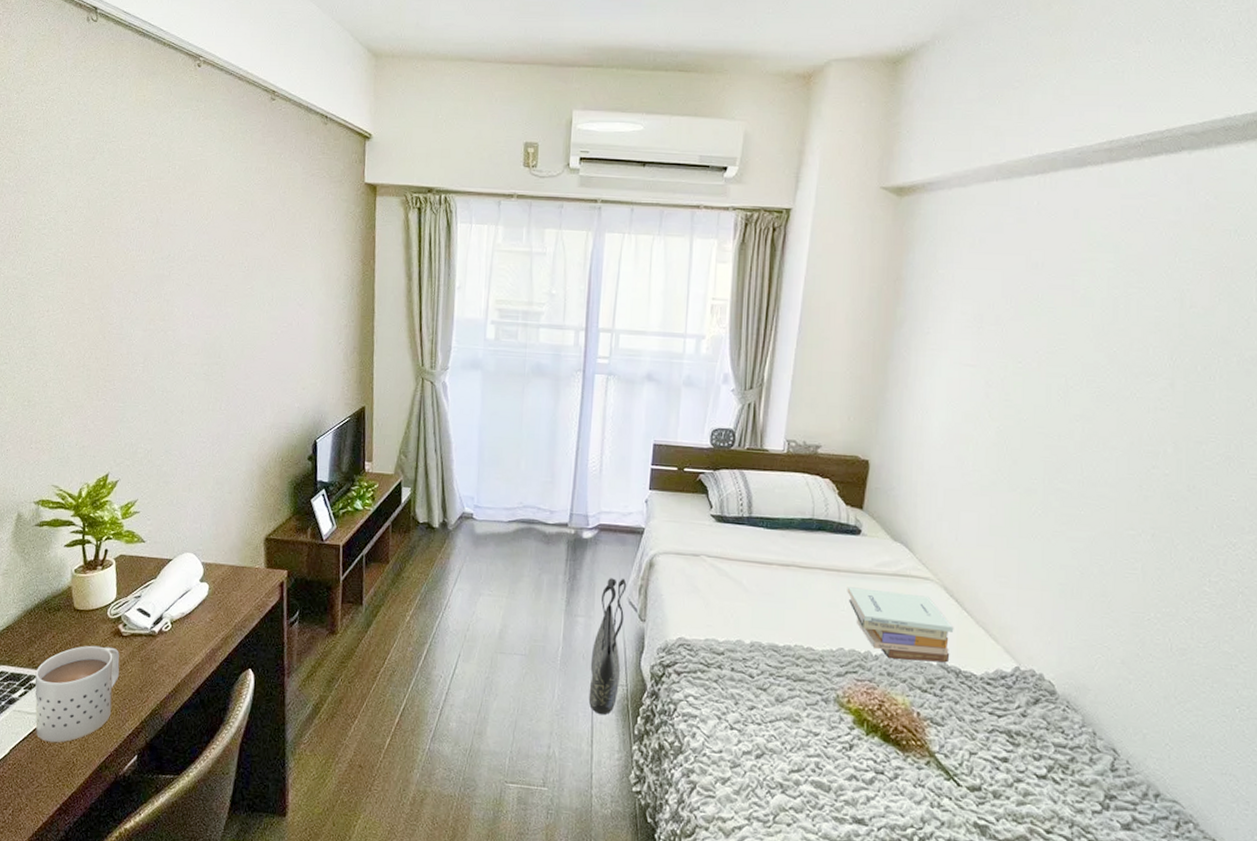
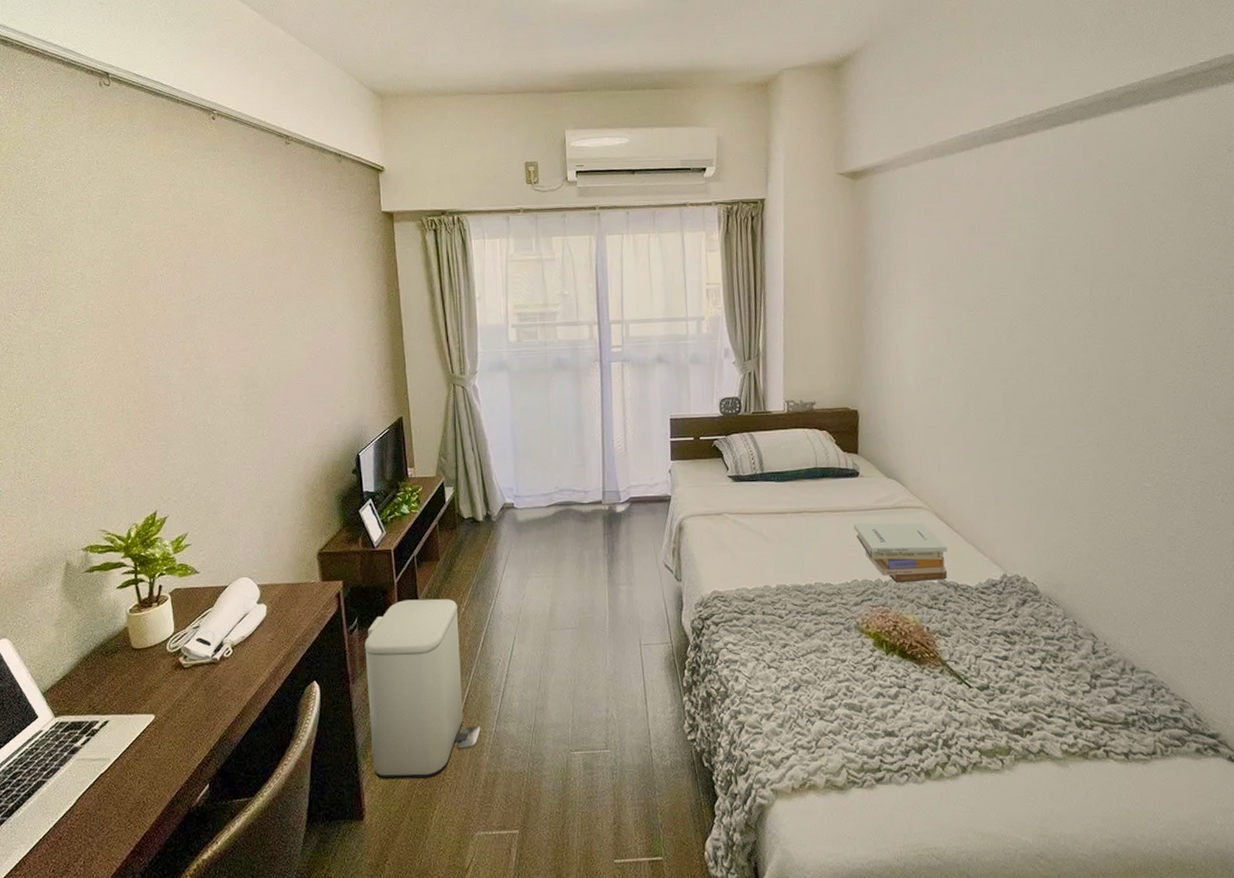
mug: present [35,645,120,743] -> none [97,681,184,786]
pedal bin: none [300,599,414,786] -> present [365,598,481,780]
tote bag: present [588,578,627,715] -> none [636,544,665,674]

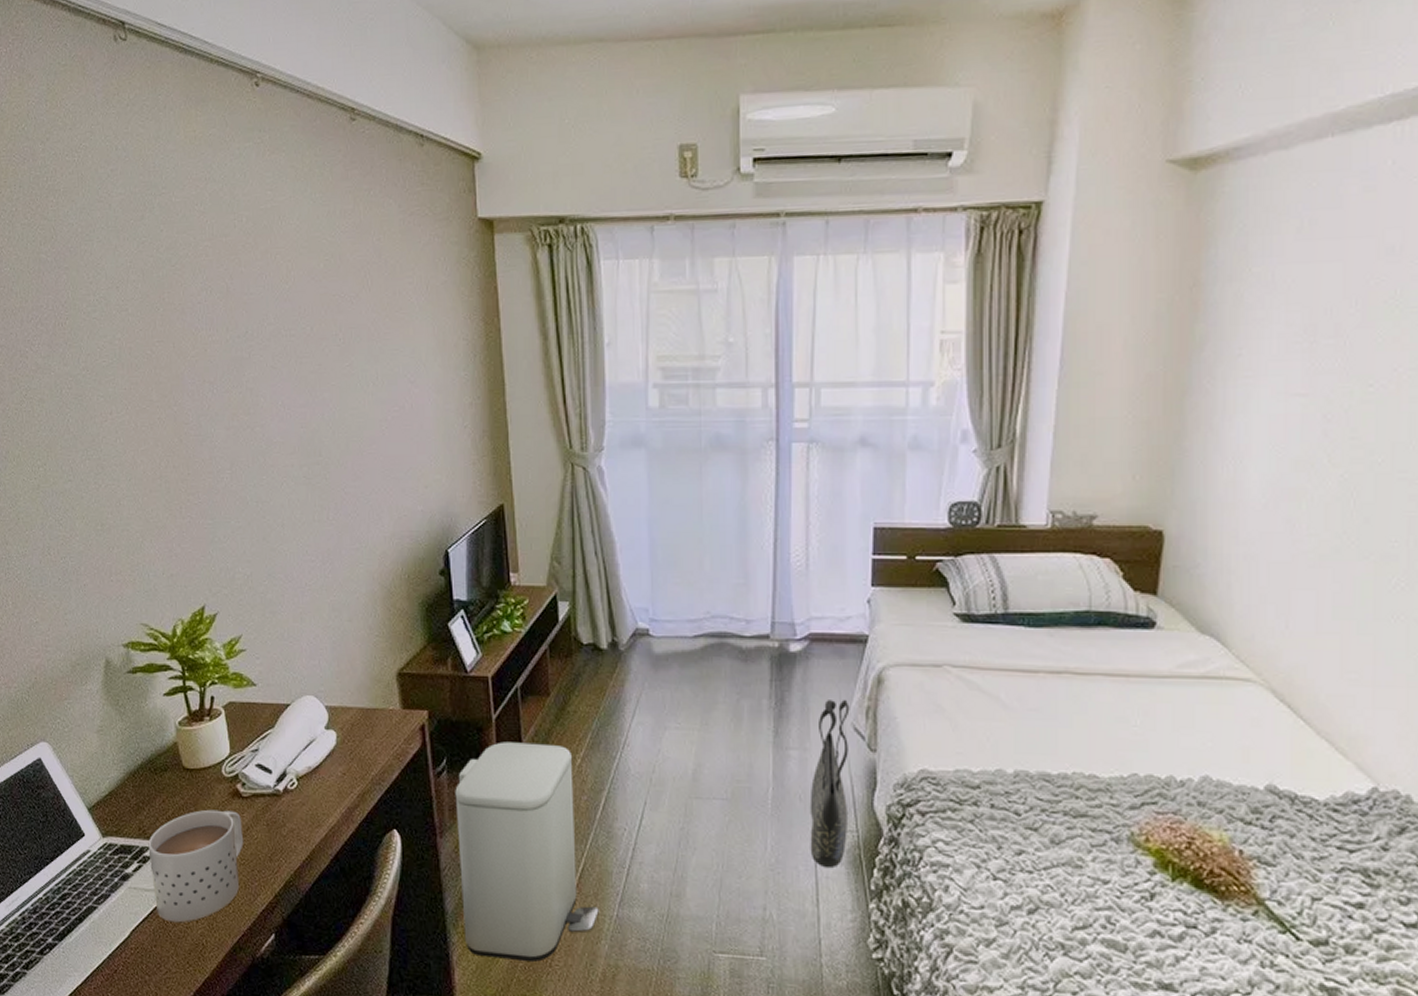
mug: none [97,681,184,786] -> present [148,809,244,923]
tote bag: none [636,544,665,674] -> present [809,699,850,869]
books: present [853,523,948,584] -> none [1139,696,1286,787]

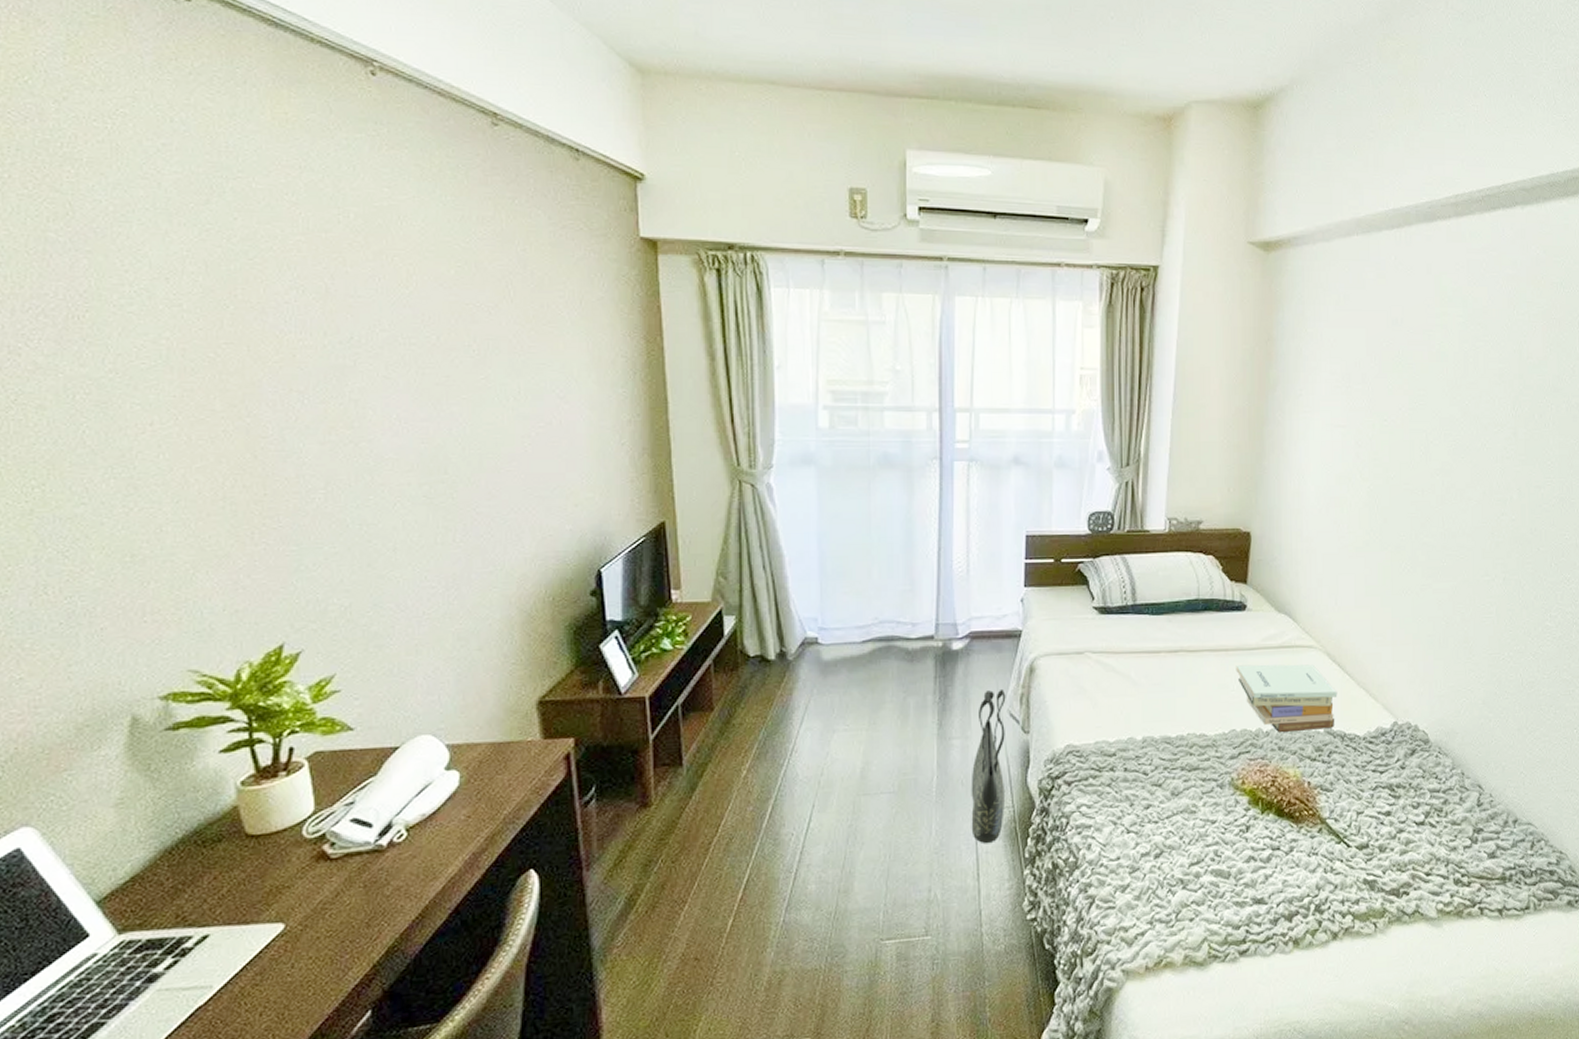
mug: present [148,809,244,923] -> none [190,876,332,1022]
pedal bin: present [455,742,599,962] -> none [605,759,765,989]
books: none [1139,696,1286,787] -> present [1236,664,1338,733]

